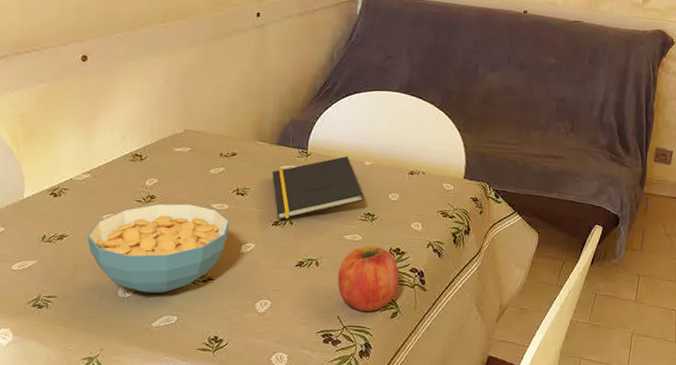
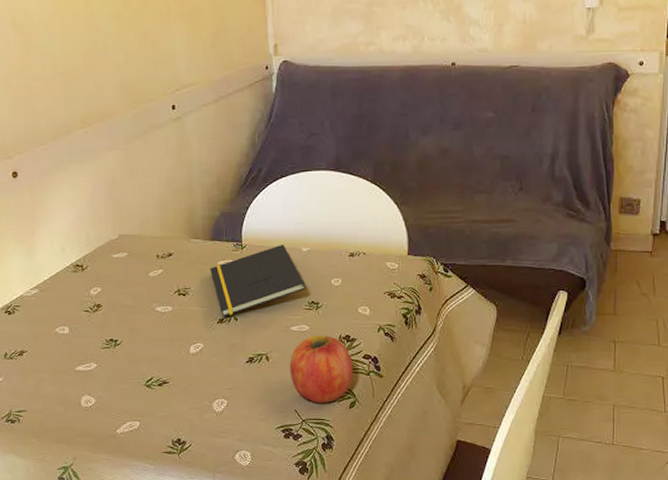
cereal bowl: present [87,203,230,294] -> none [44,309,176,401]

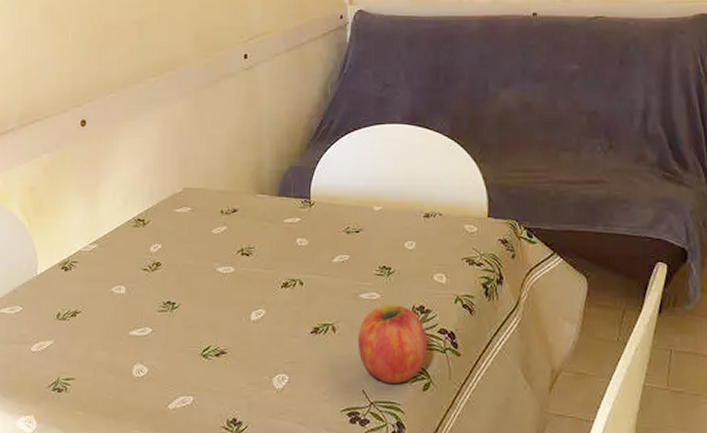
notepad: present [210,244,306,317] -> none [276,202,377,280]

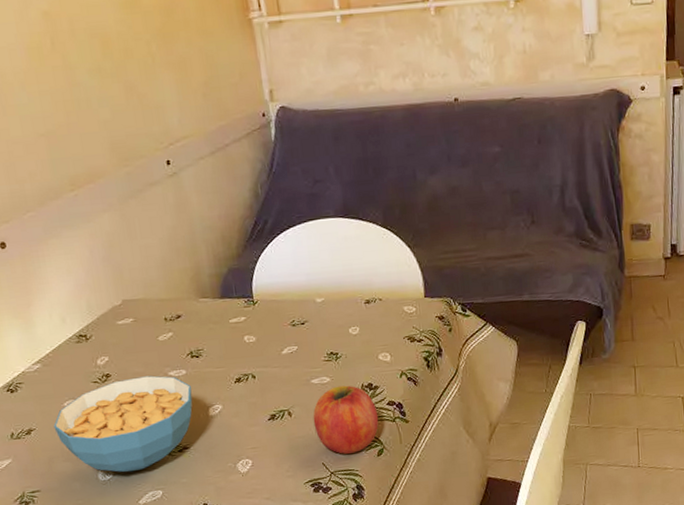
cereal bowl: none [99,269,237,372] -> present [53,375,193,473]

